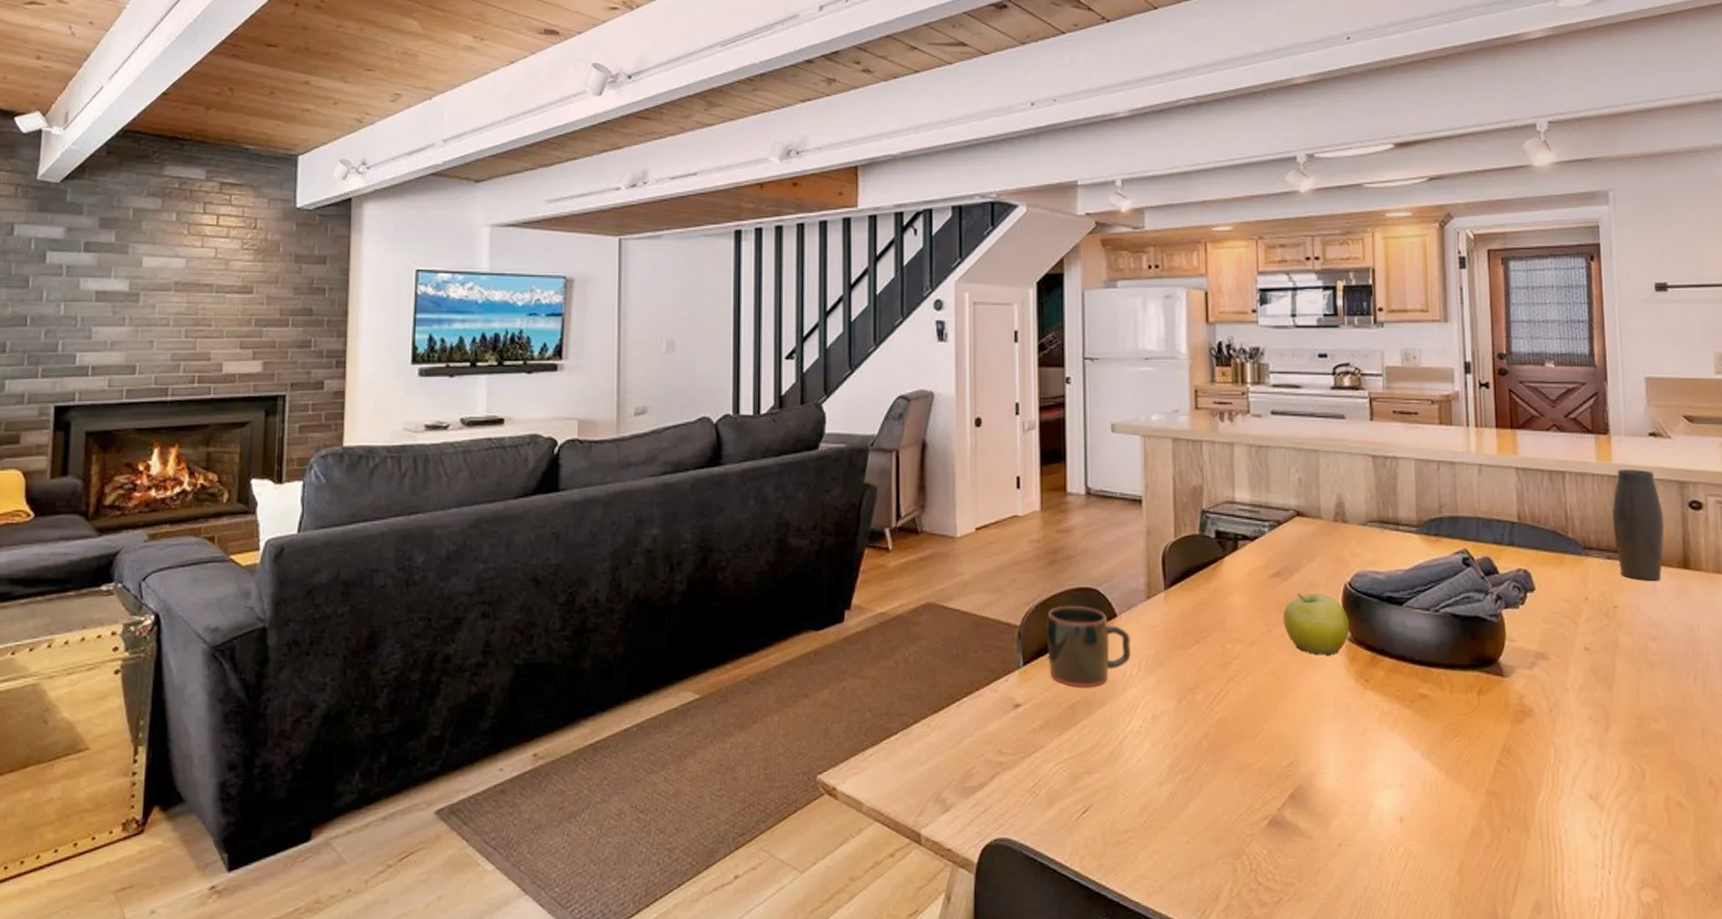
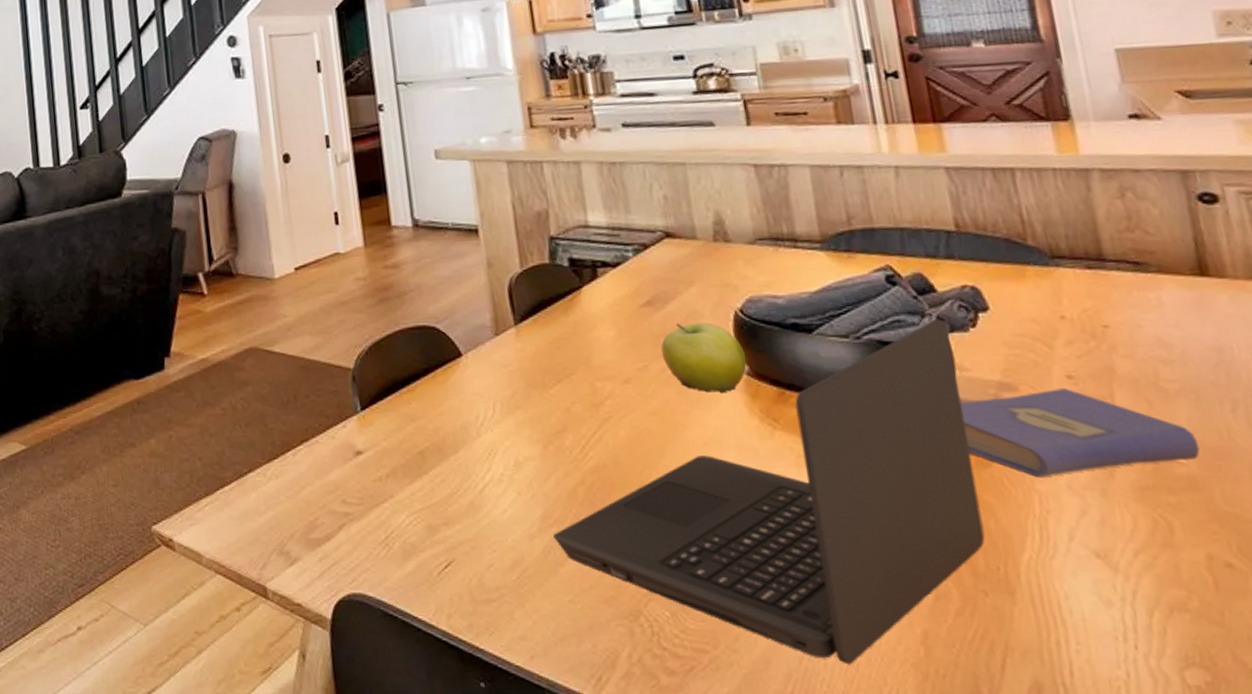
mug: present [1046,605,1131,687] -> none [383,345,483,432]
laptop: none [1178,597,1513,893] -> present [553,319,985,665]
hardcover book: none [1506,658,1670,731] -> present [960,388,1200,477]
vase: present [1612,469,1665,581] -> none [1086,159,1168,293]

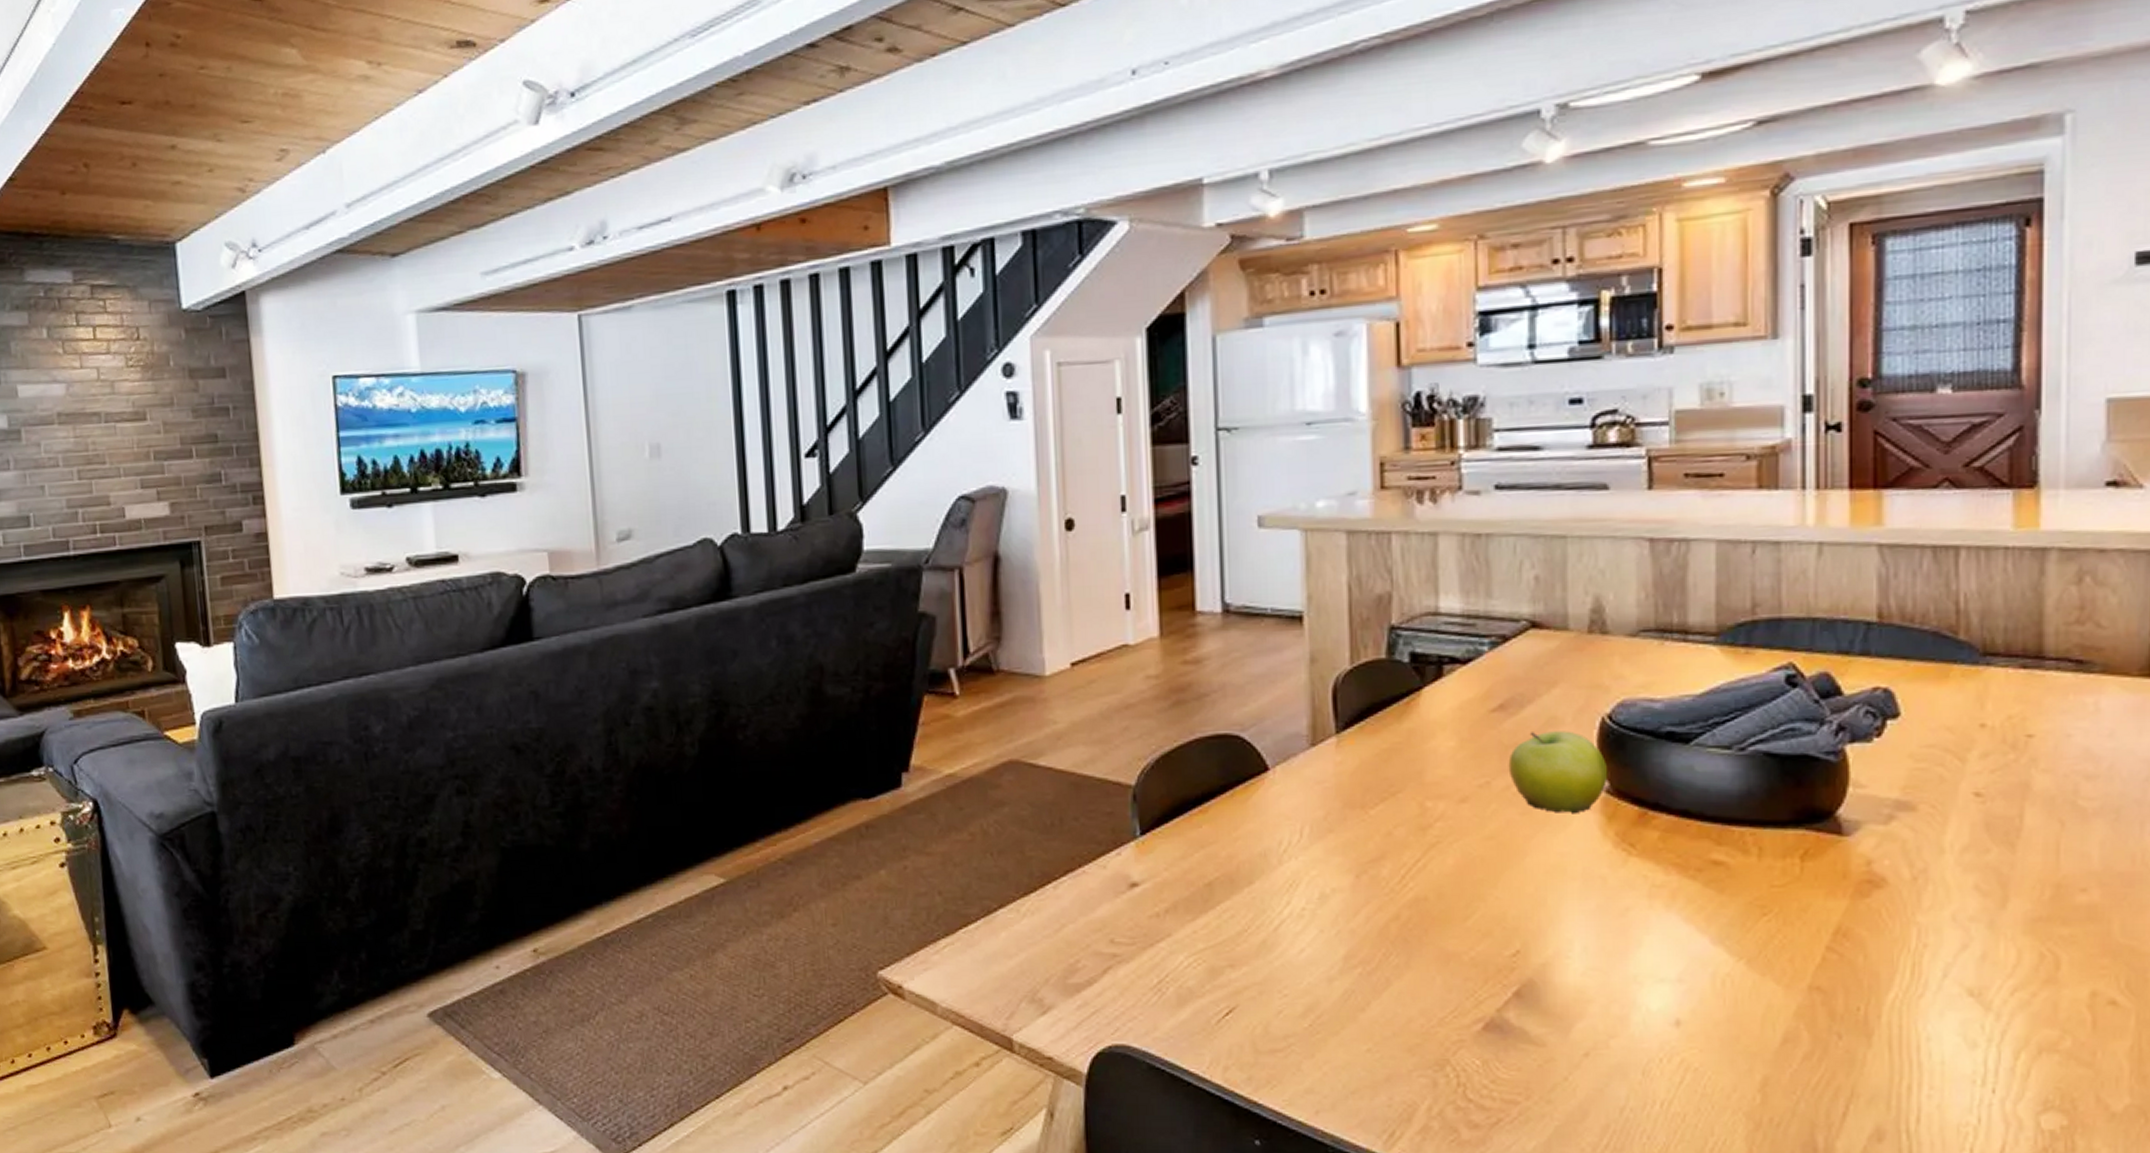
laptop: present [553,319,985,665] -> none [1356,727,1850,1114]
hardcover book: present [960,388,1200,477] -> none [1848,807,2108,907]

